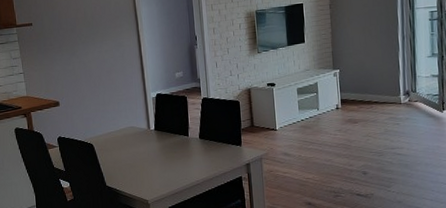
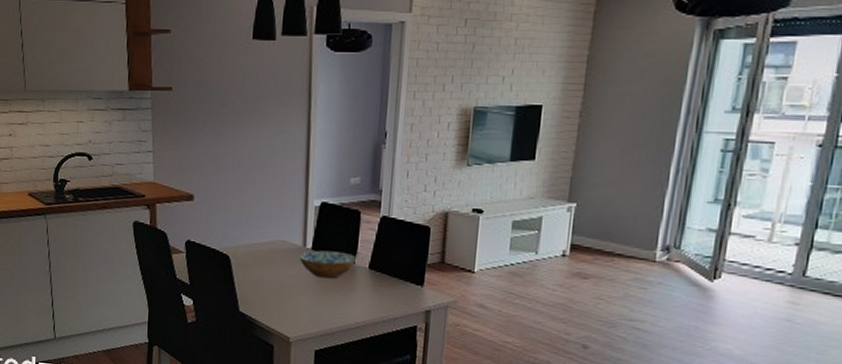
bowl: none [145,129,190,151] -> present [298,250,357,279]

